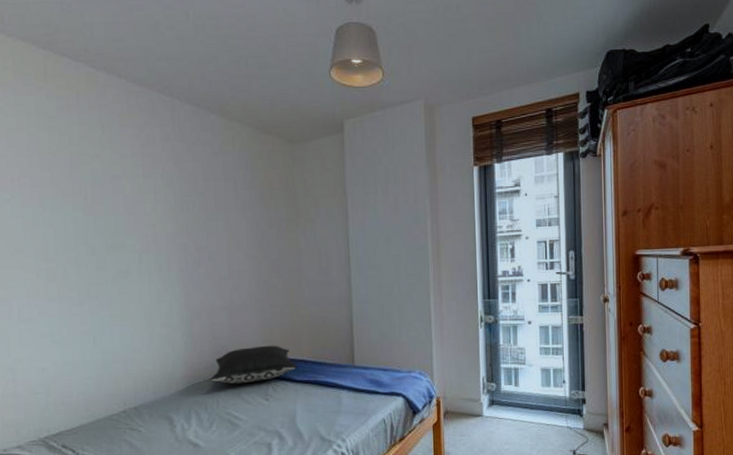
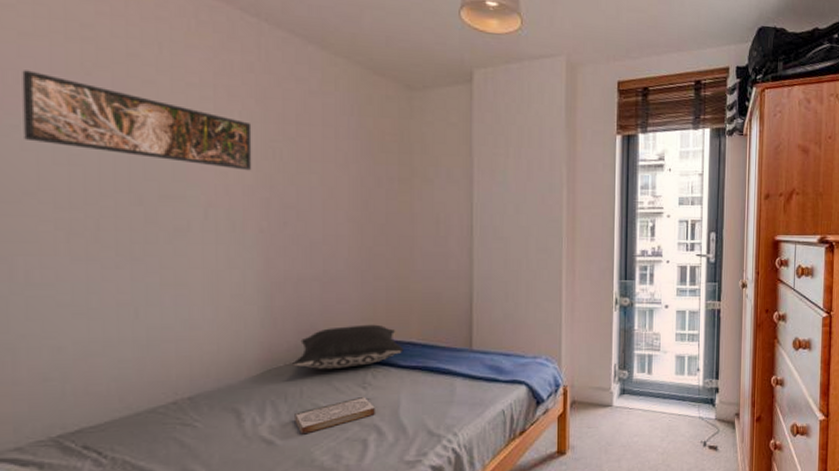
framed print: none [11,156,173,222] -> present [22,70,252,171]
book: none [213,406,276,439] -> present [294,396,375,435]

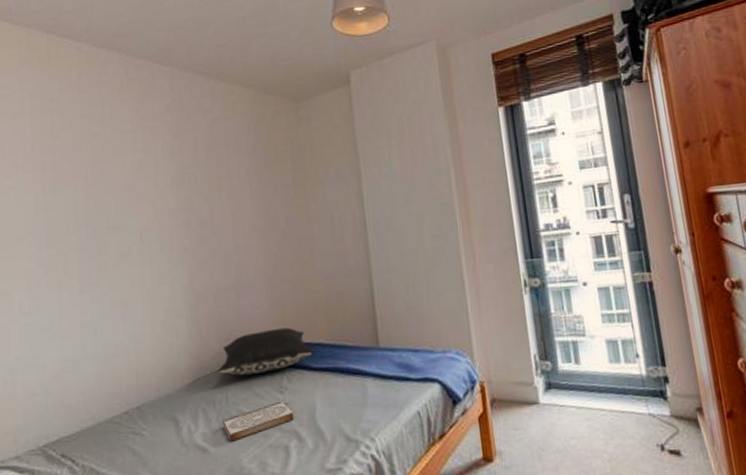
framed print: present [22,70,252,171] -> none [15,141,174,197]

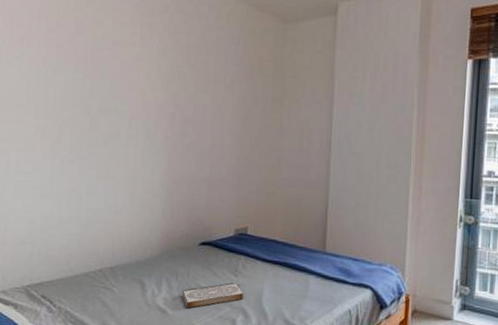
pillow: present [217,327,314,376] -> none [183,221,269,257]

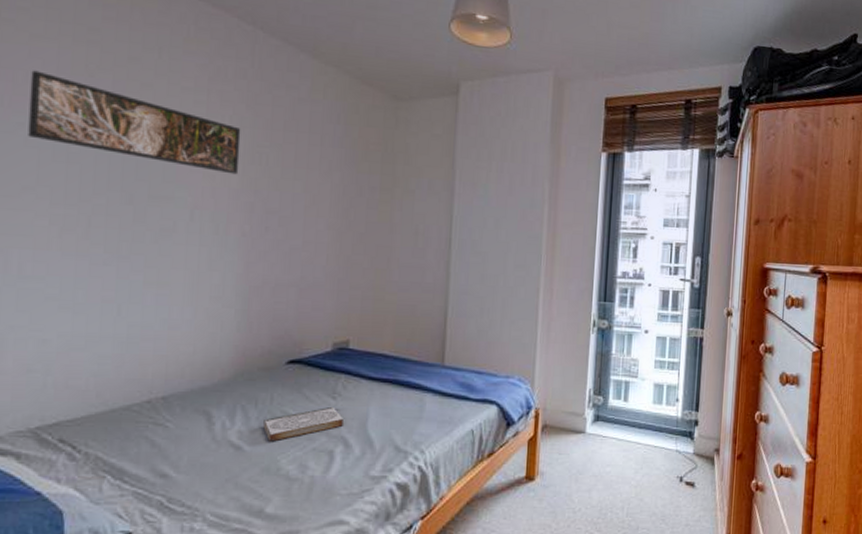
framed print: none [21,16,165,91] -> present [28,70,241,175]

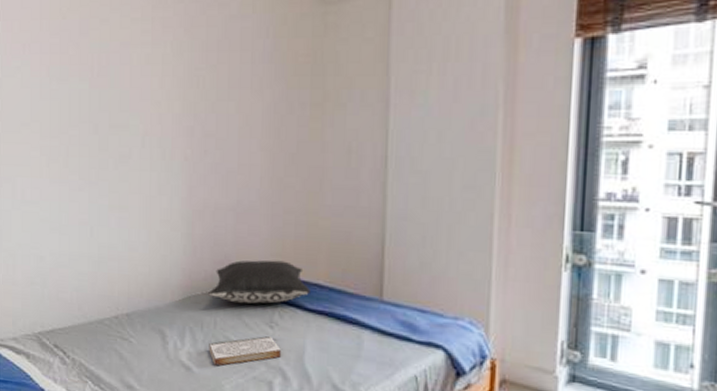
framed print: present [28,70,241,175] -> none [23,19,181,100]
pillow: none [265,333,376,378] -> present [208,260,311,305]

